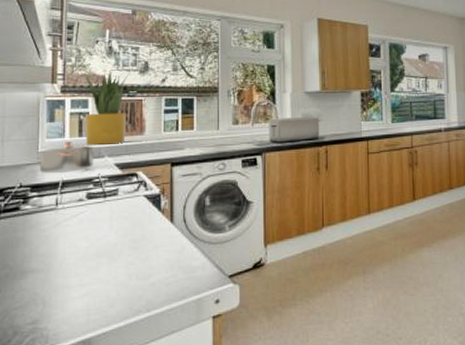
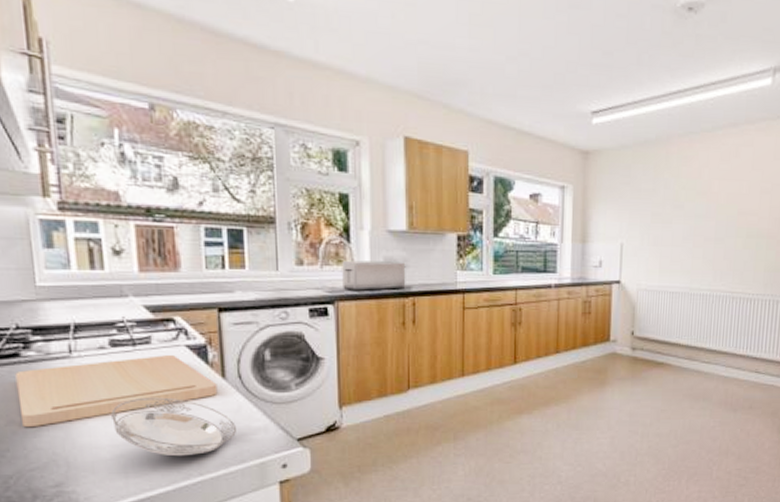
cutting board: none [13,204,166,270] -> present [15,355,218,427]
cooking pot: present [39,140,95,173] -> none [38,273,114,313]
dish: none [82,241,179,294] -> present [111,397,236,457]
planter: present [84,71,129,145] -> none [88,184,155,281]

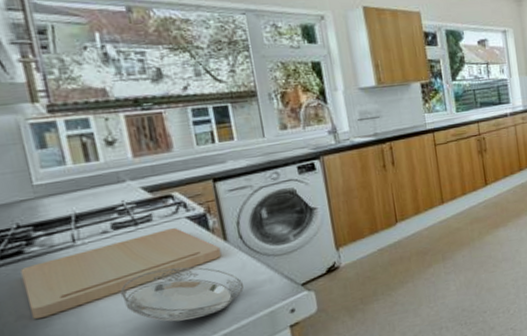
toaster: present [342,260,406,292] -> none [322,113,382,146]

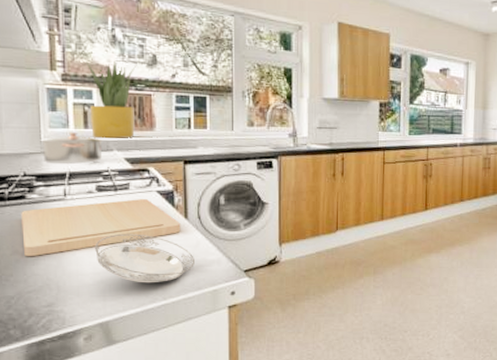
cooking pot: none [35,167,113,209] -> present [43,132,102,164]
planter: none [75,82,149,170] -> present [86,60,136,138]

